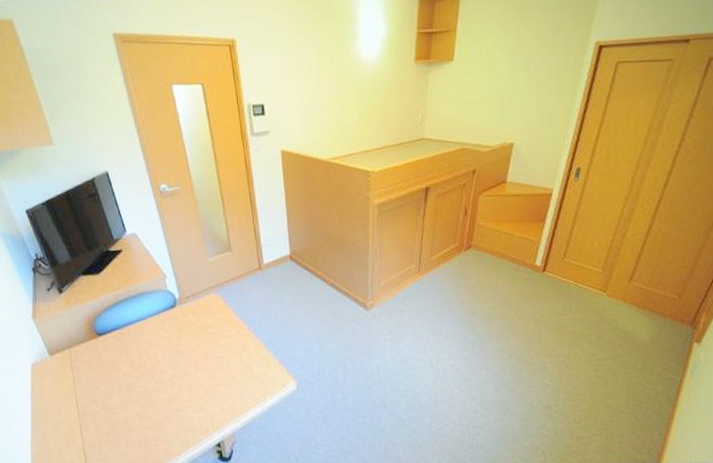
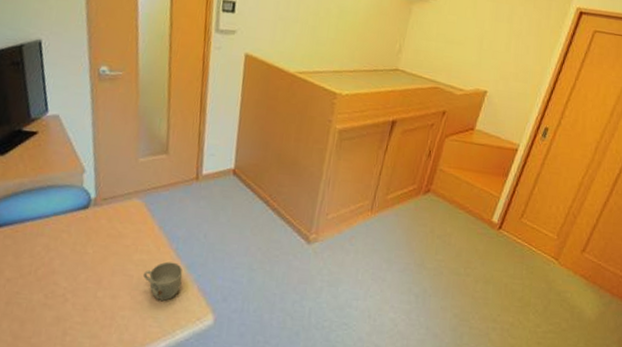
mug: none [230,342,264,375] -> present [142,261,183,301]

